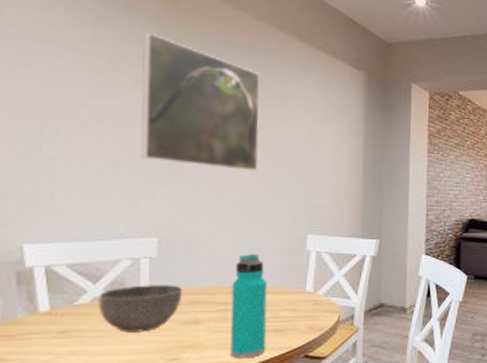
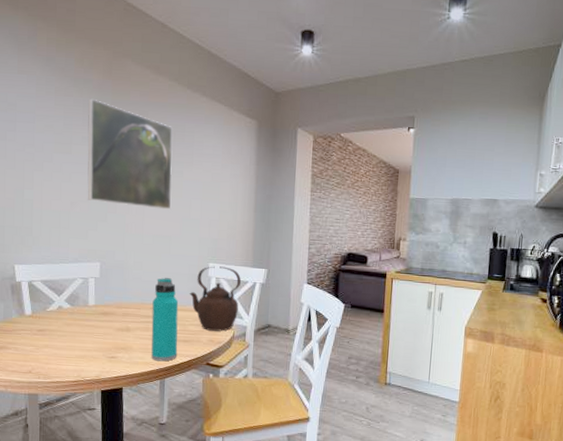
bowl: present [98,285,183,333] -> none [62,298,118,335]
teapot: none [282,238,347,316] -> present [189,266,241,331]

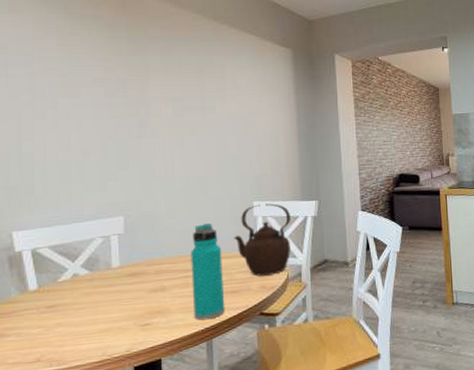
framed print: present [87,98,174,210] -> none [98,36,205,149]

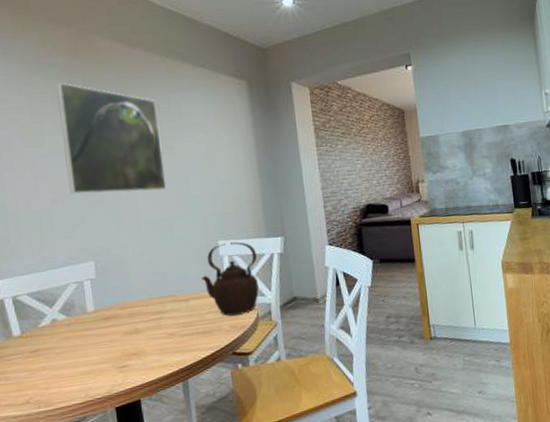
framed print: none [98,36,205,149] -> present [56,82,167,194]
water bottle: present [191,224,225,320] -> none [161,265,198,361]

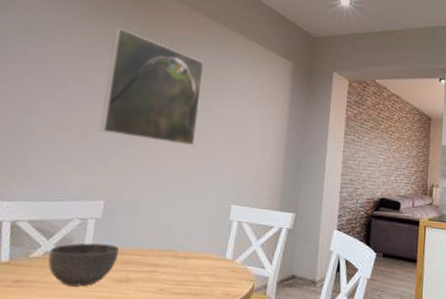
bowl: none [55,301,122,347] -> present [48,243,120,287]
teapot: present [201,241,259,316] -> none [206,208,266,283]

